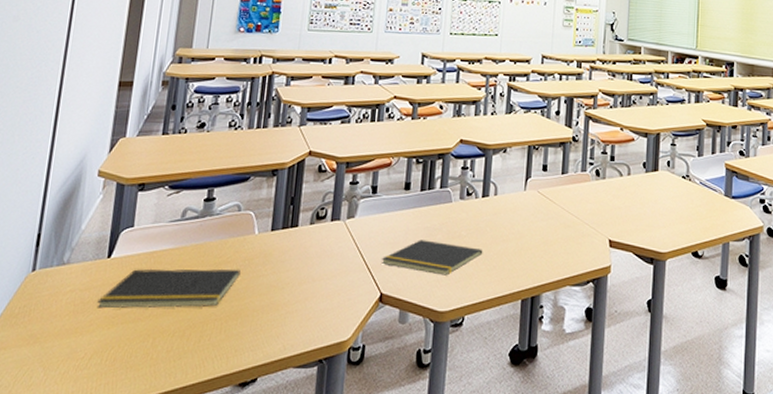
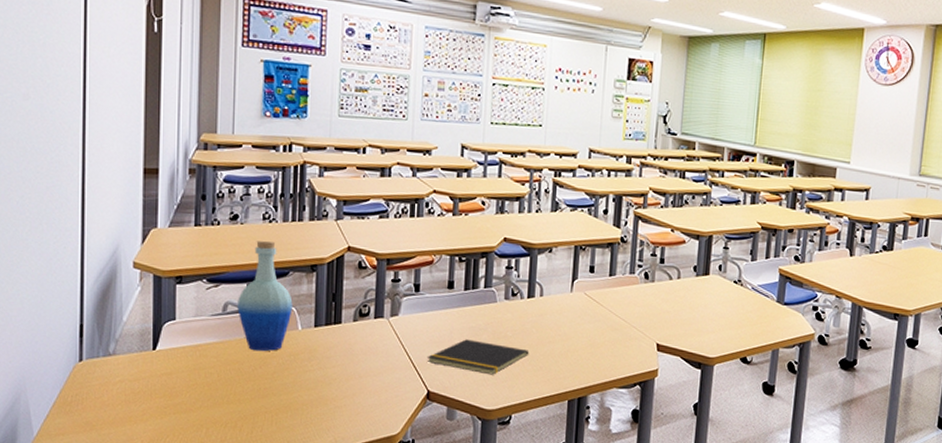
notepad: present [96,268,241,309] -> none [147,361,287,400]
bottle: none [196,148,252,257] -> present [237,241,293,352]

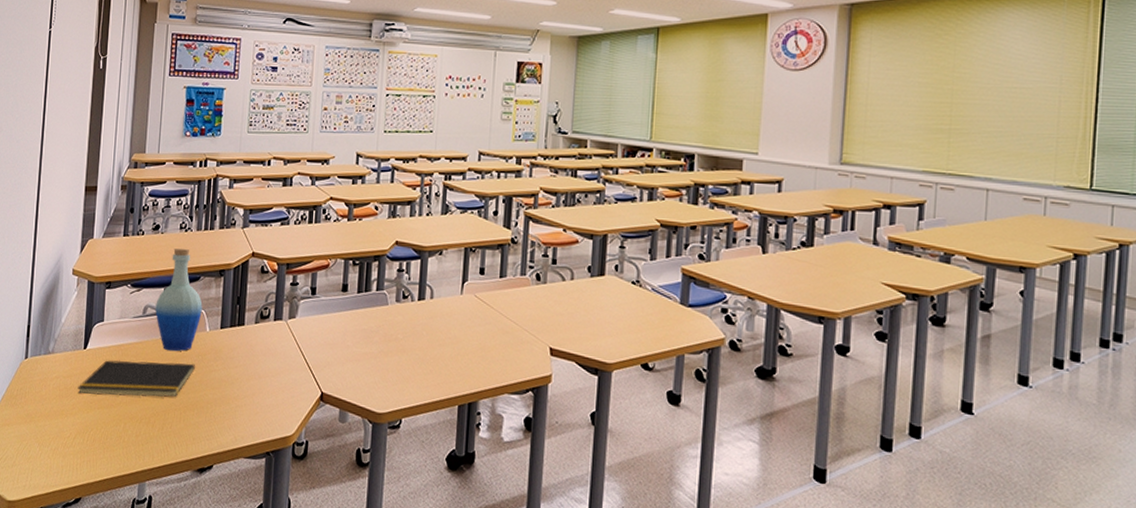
notepad: none [147,361,287,400] -> present [77,360,195,398]
notepad: present [426,339,529,375] -> none [321,341,420,378]

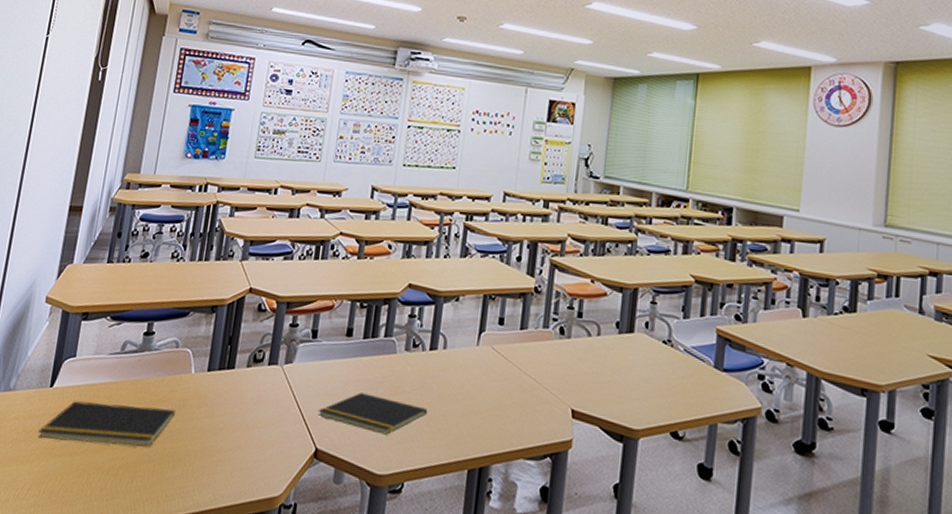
bottle: present [155,249,203,352] -> none [135,279,190,395]
notepad: none [321,341,420,378] -> present [318,392,428,435]

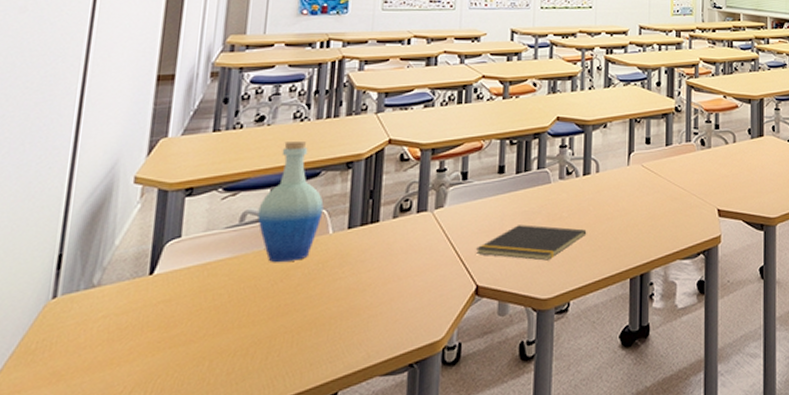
notepad: present [37,401,176,447] -> none [137,274,313,334]
bottle: none [135,279,190,395] -> present [257,142,324,263]

